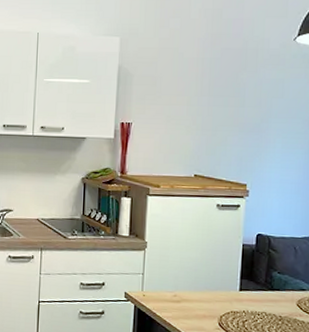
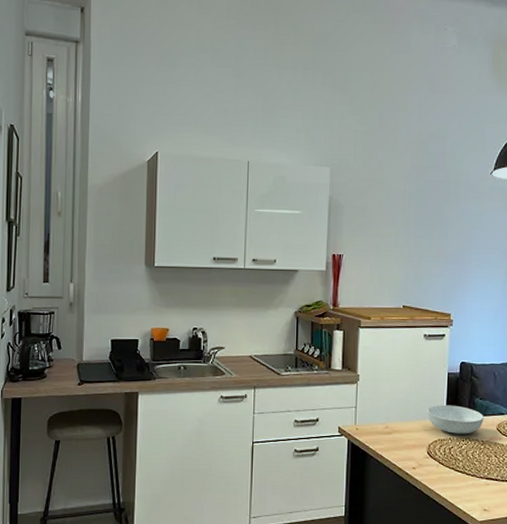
serving bowl: none [218,276,283,308] -> present [426,404,484,434]

